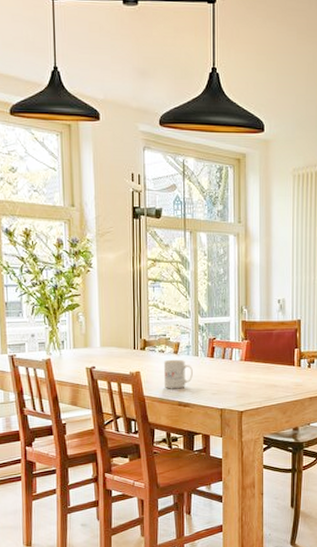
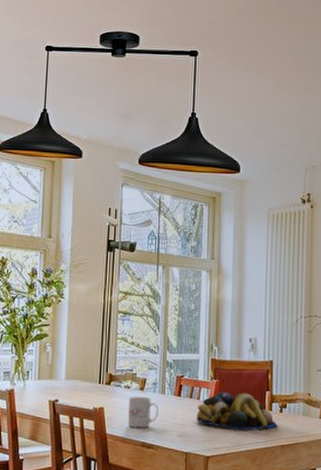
fruit bowl: none [229,351,305,386] -> present [196,392,276,431]

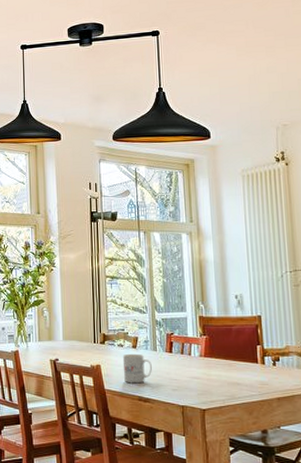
fruit bowl: present [196,392,276,431] -> none [189,348,271,384]

